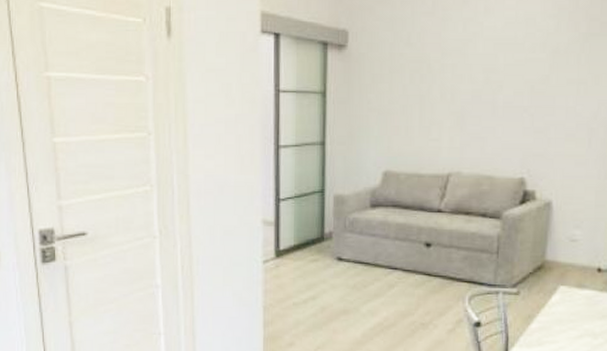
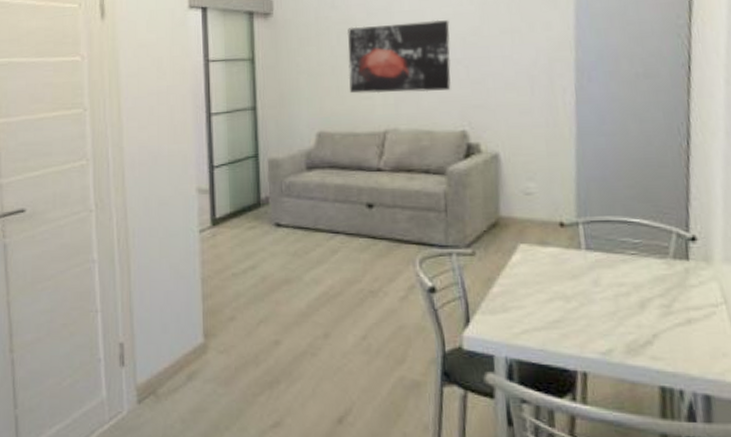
wall art: none [417,65,521,138] -> present [347,19,451,94]

